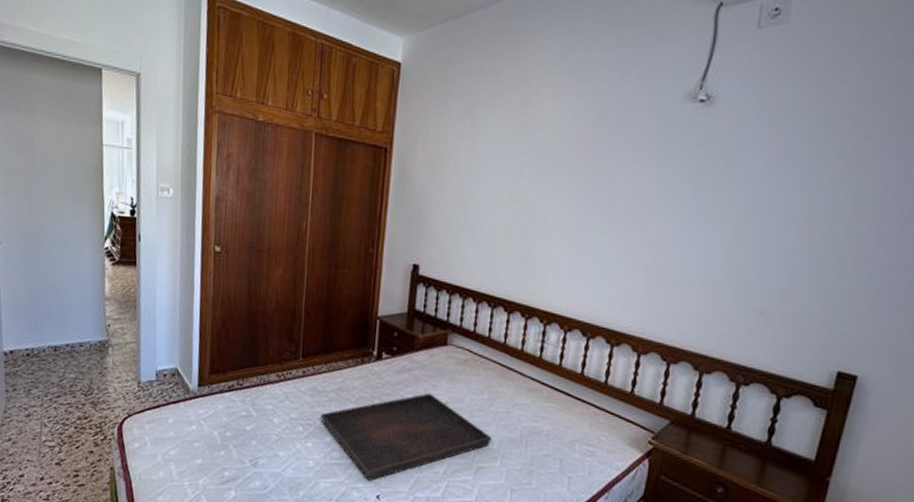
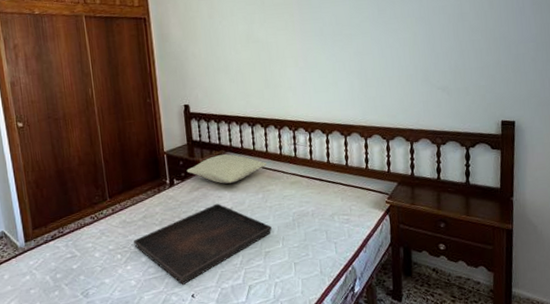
pillow: none [400,334,503,373] -> present [186,154,268,184]

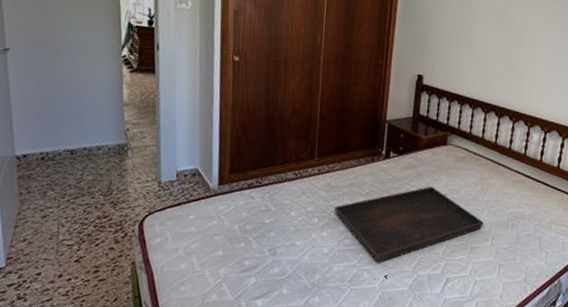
pillow: present [186,154,268,184] -> none [406,135,494,168]

